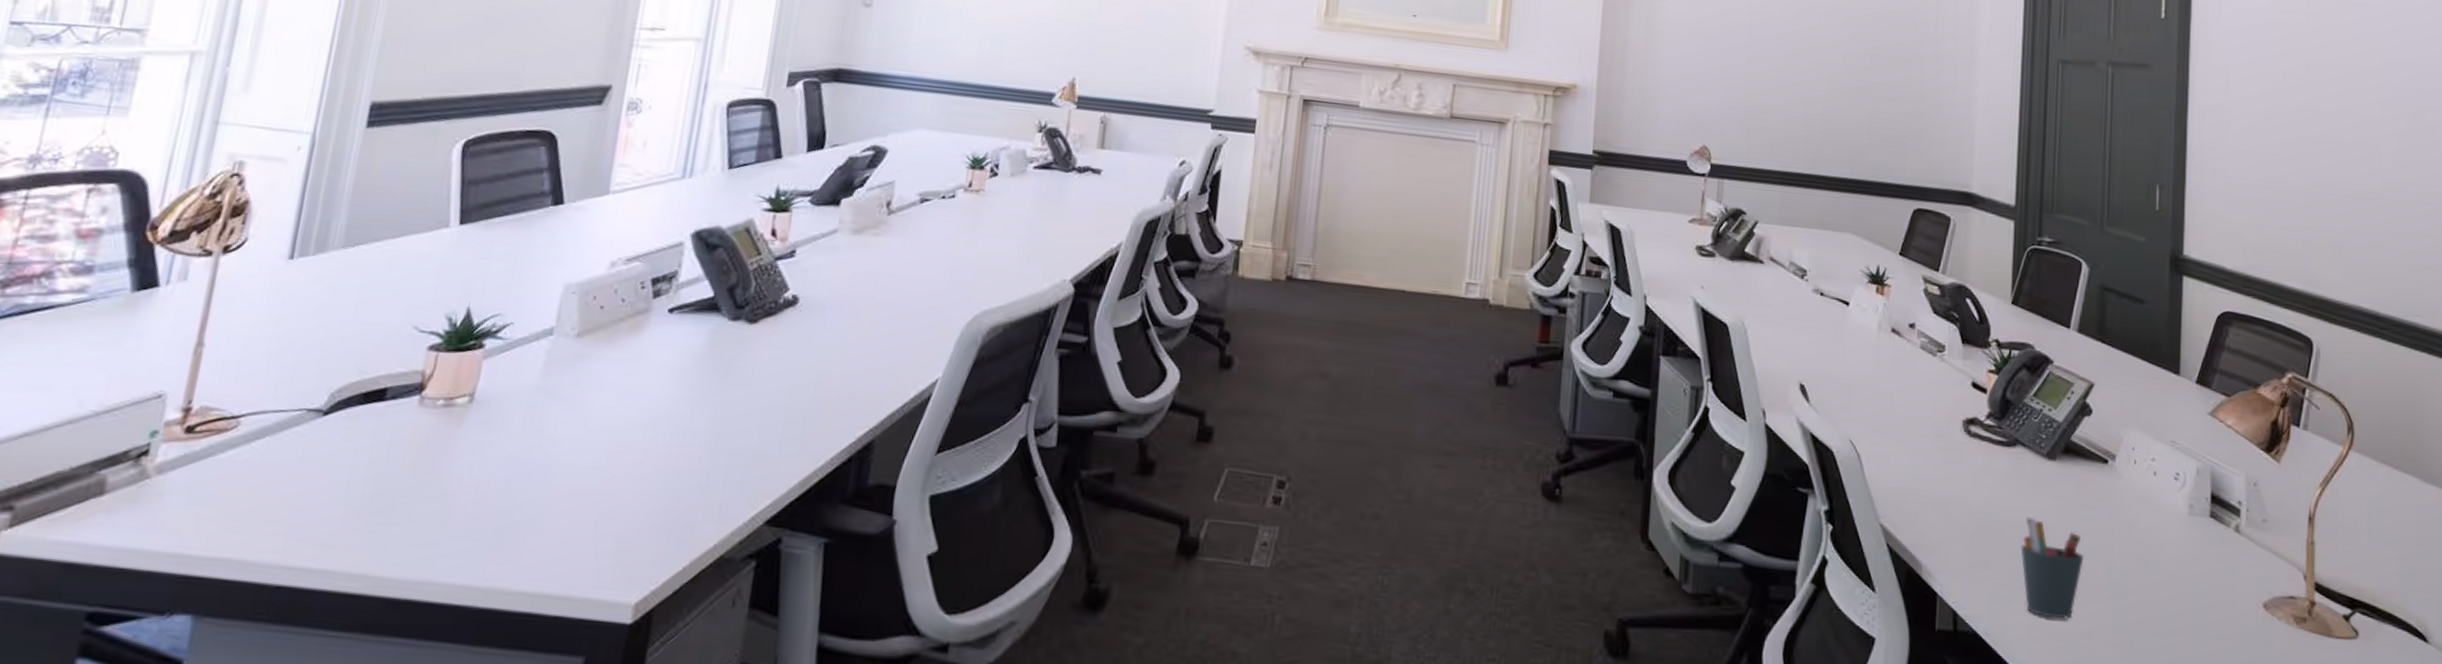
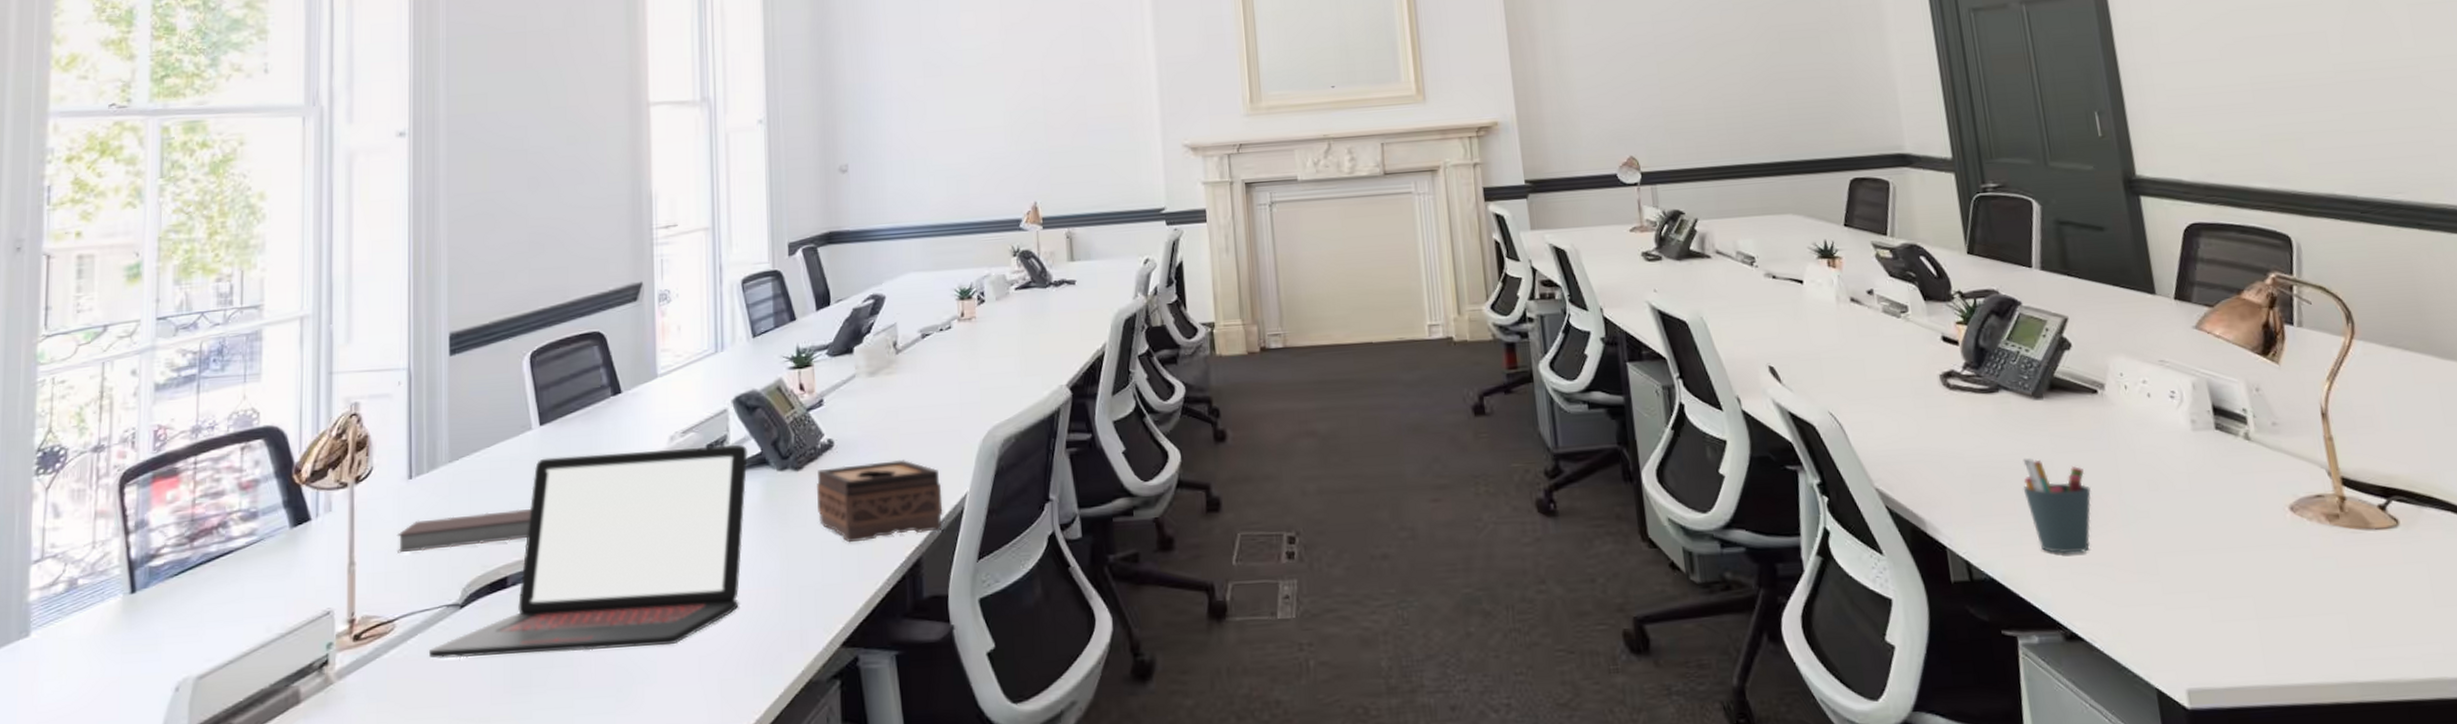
notebook: none [259,307,432,349] -> present [396,509,532,553]
laptop: none [275,261,699,494] -> present [429,445,748,659]
tissue box: none [766,327,912,415] -> present [817,460,943,543]

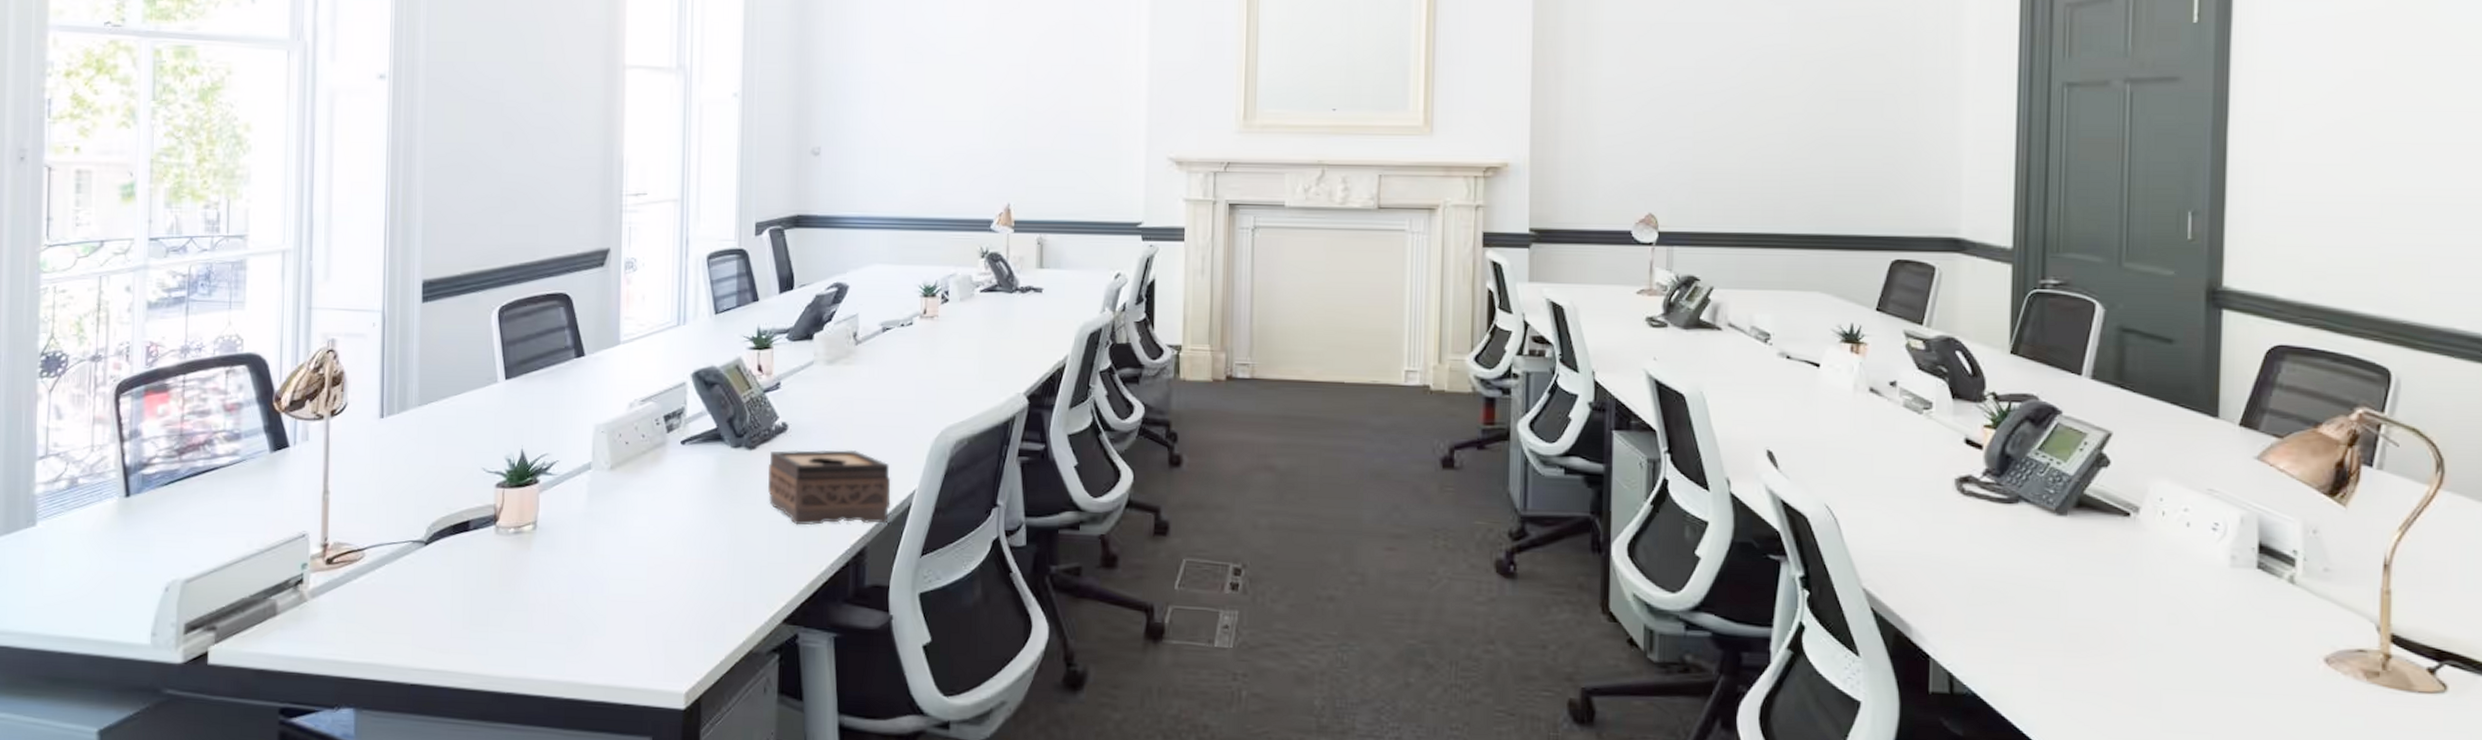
notebook: present [396,509,532,553] -> none [368,457,495,488]
laptop: present [429,445,748,659] -> none [395,411,703,603]
pen holder: present [2023,457,2092,554] -> none [2026,575,2102,679]

